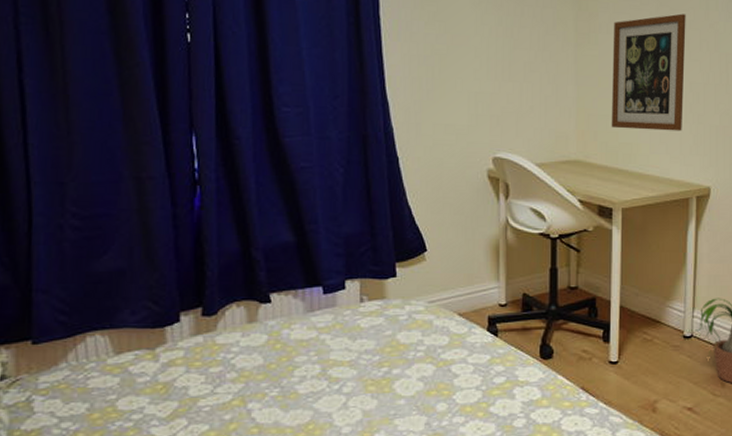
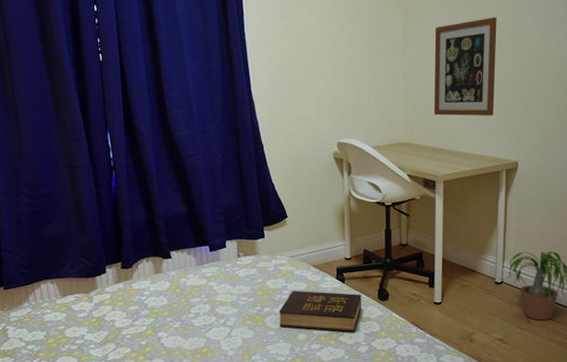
hardback book: none [412,345,519,402] -> present [279,290,361,333]

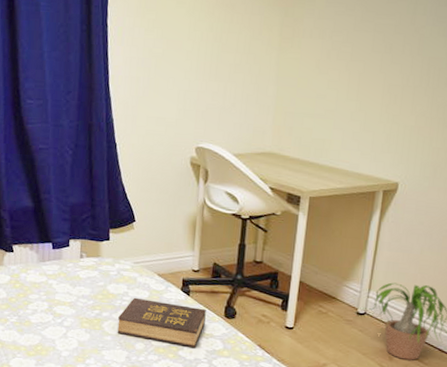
wall art: present [433,17,497,116] -> none [306,18,392,130]

